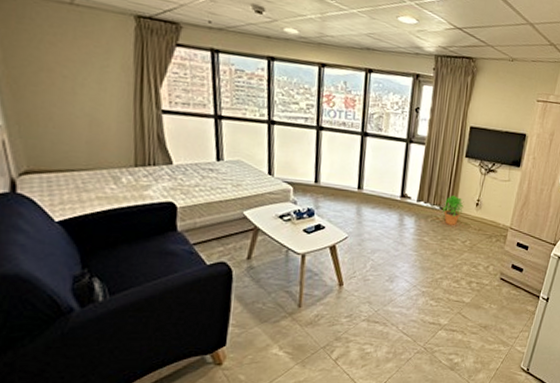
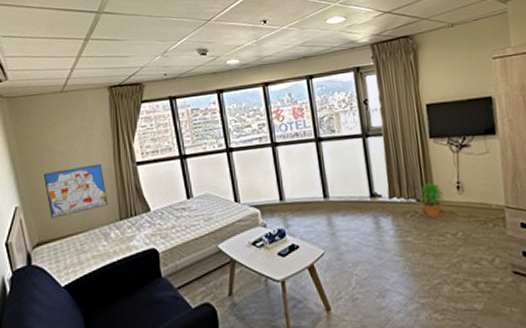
wall art: none [37,94,122,149] -> present [43,163,108,219]

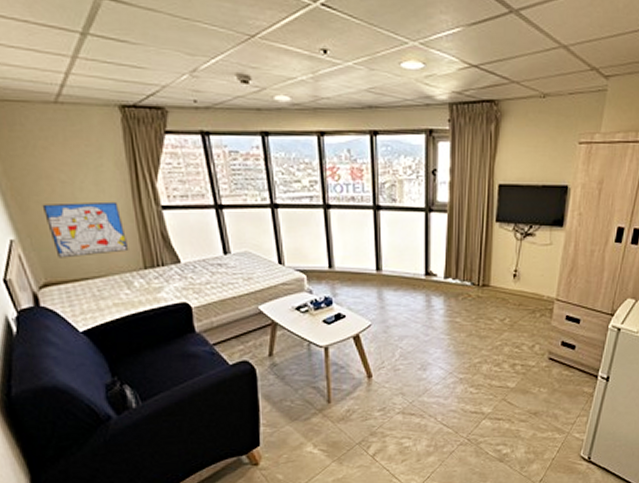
potted plant: present [419,183,444,218] -> none [473,268,499,302]

